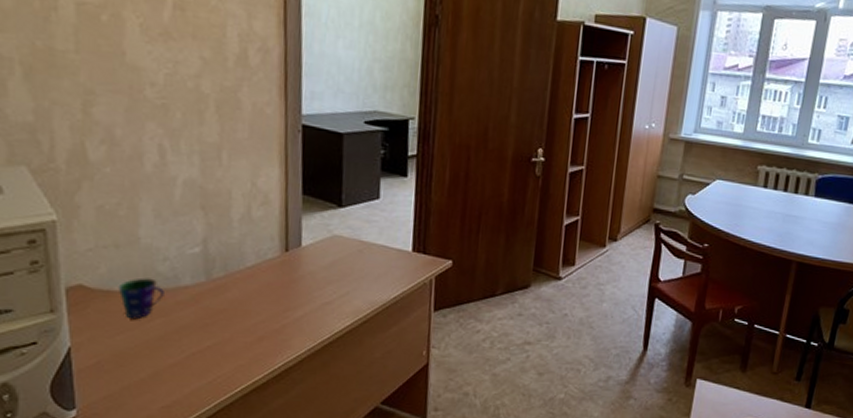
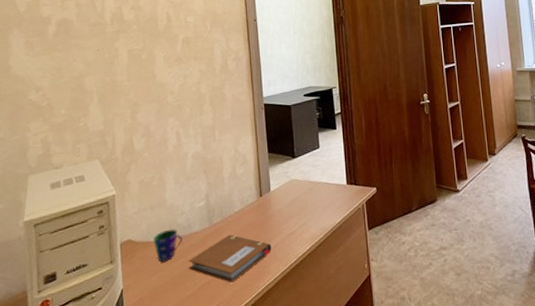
notebook: none [172,294,297,355] -> present [188,234,271,283]

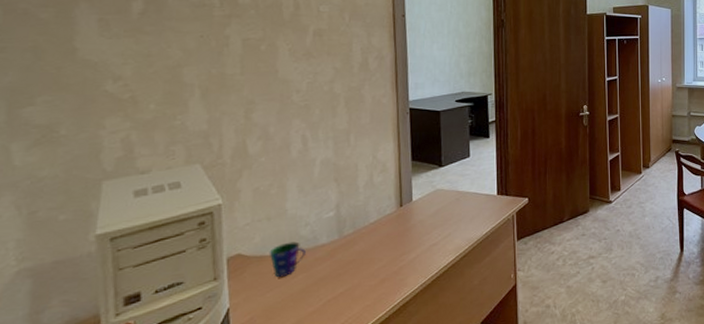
notebook: present [188,234,271,283] -> none [312,246,411,297]

